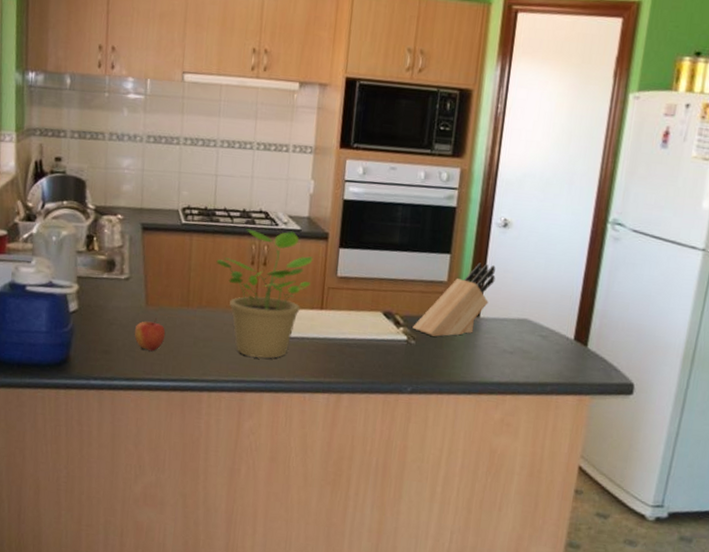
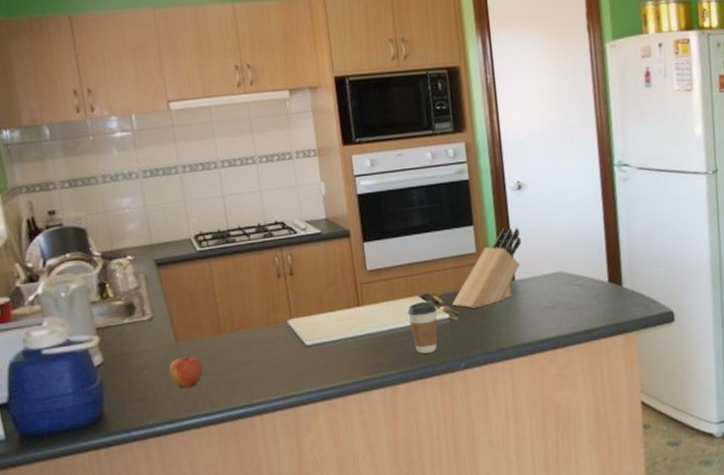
potted plant: present [216,228,313,358] -> none [241,235,342,370]
coffee cup: none [366,318,397,370] -> present [407,301,438,354]

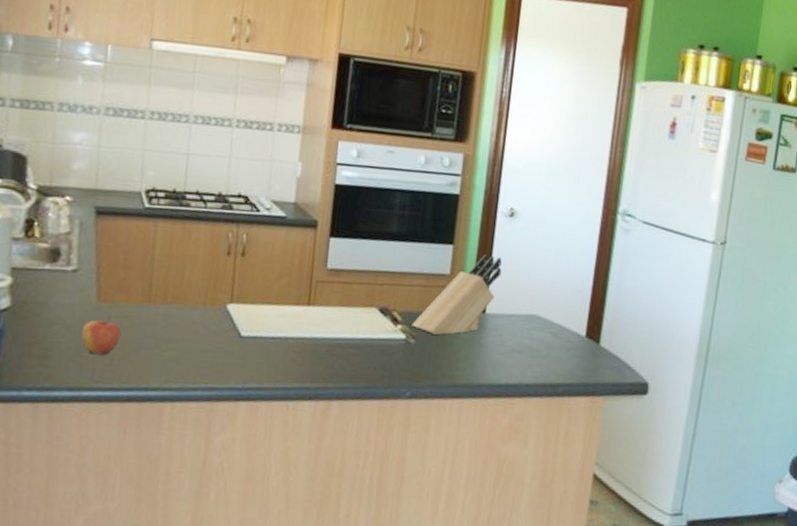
coffee cup: present [407,301,438,354] -> none [360,315,394,373]

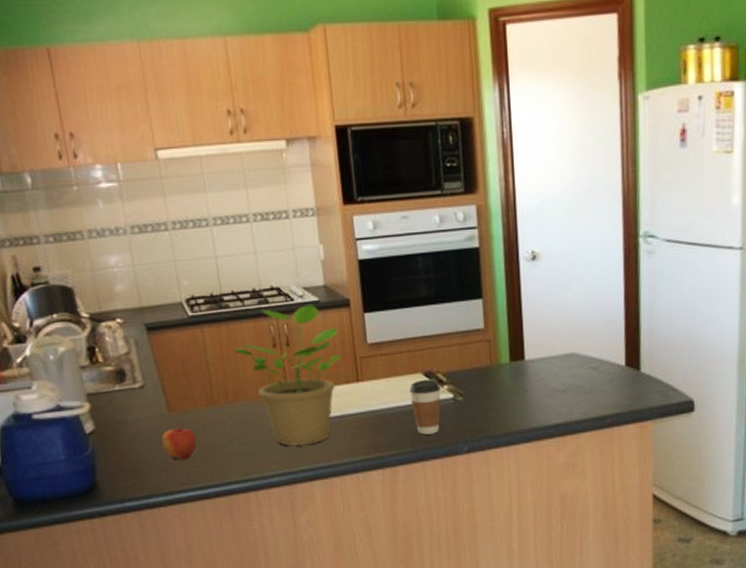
potted plant: none [185,214,300,362] -> present [235,303,341,446]
coffee cup: none [360,315,394,373] -> present [409,379,441,435]
knife block: present [412,254,502,336] -> none [457,302,534,390]

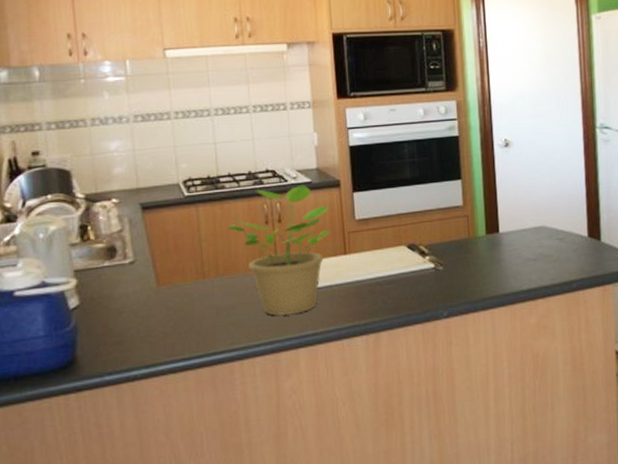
apple: present [161,422,197,460] -> none [147,296,184,332]
coffee cup: present [409,379,441,435] -> none [394,251,423,302]

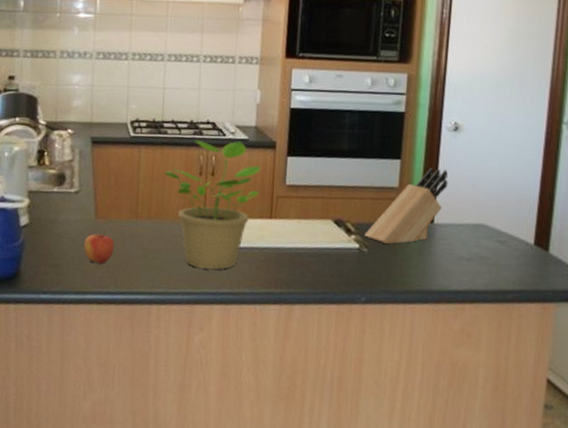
apple: none [147,296,184,332] -> present [83,230,115,264]
knife block: none [438,183,507,260] -> present [364,167,448,245]

